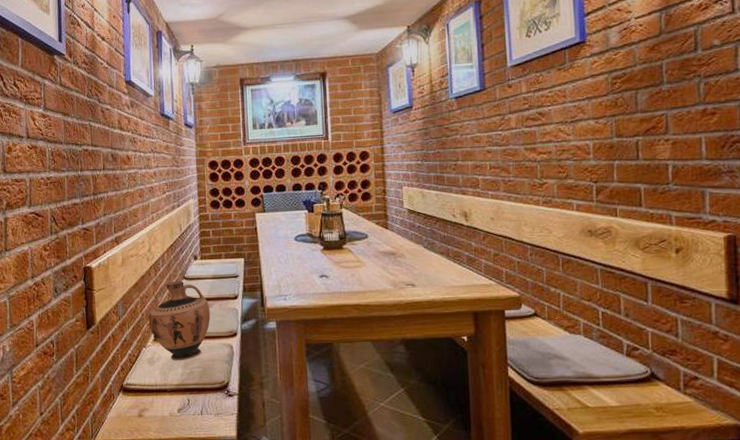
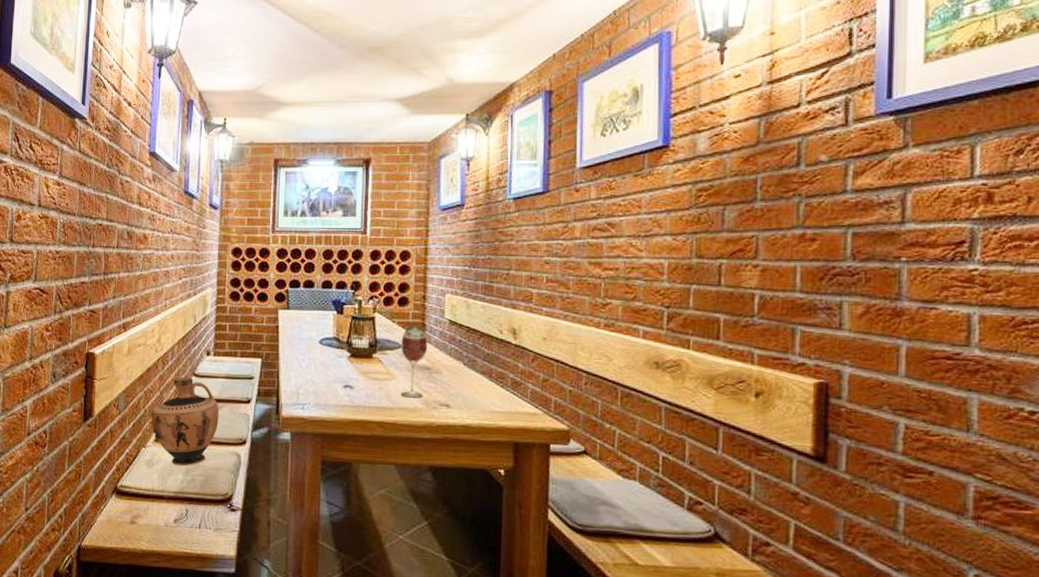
wineglass: none [367,217,391,281] -> present [400,326,428,398]

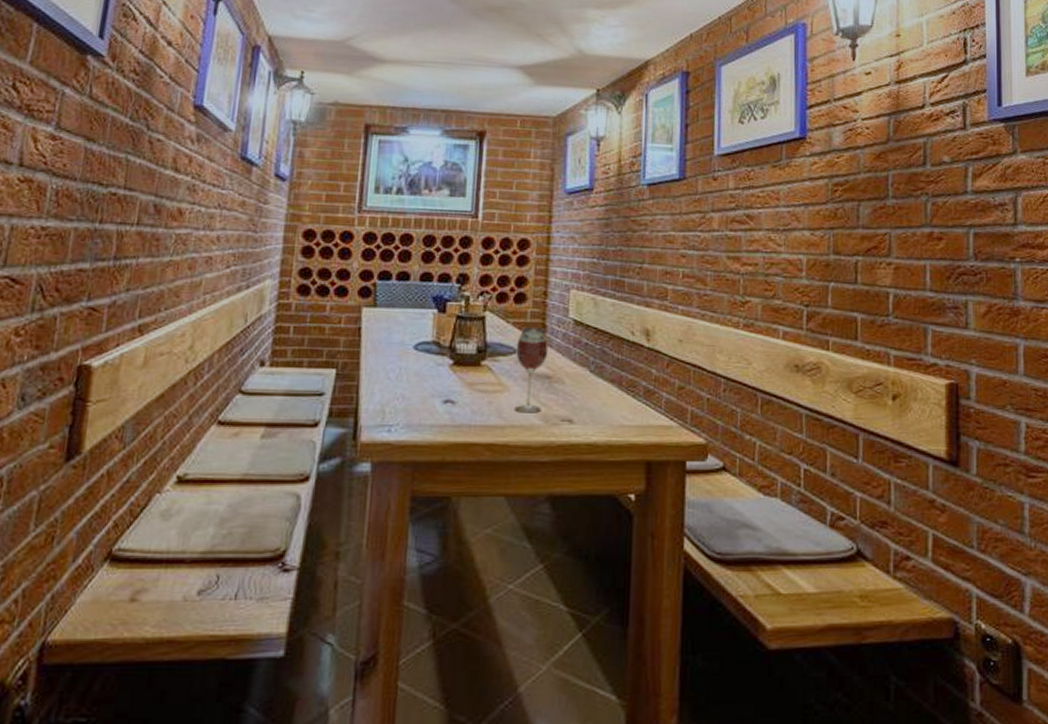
ceramic jug: present [151,377,219,467] -> none [171,395,274,516]

